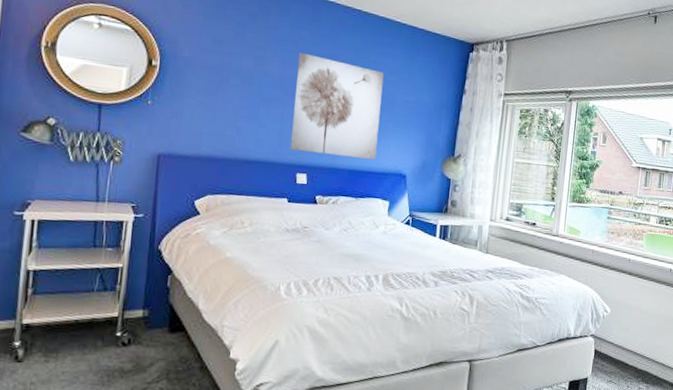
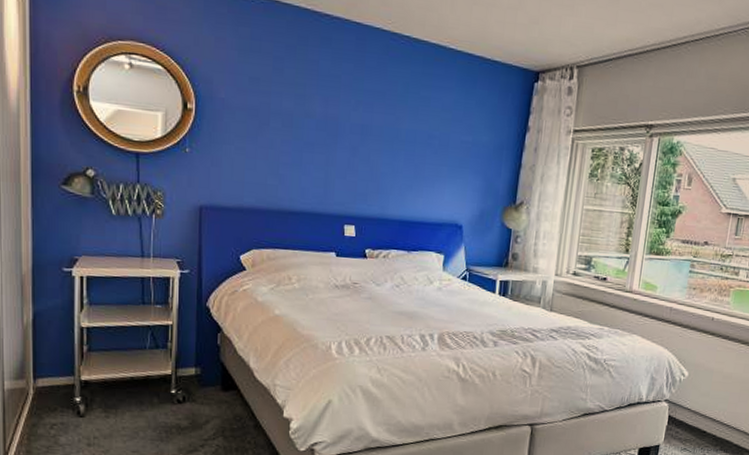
wall art: present [290,52,384,160] -> none [337,88,437,209]

